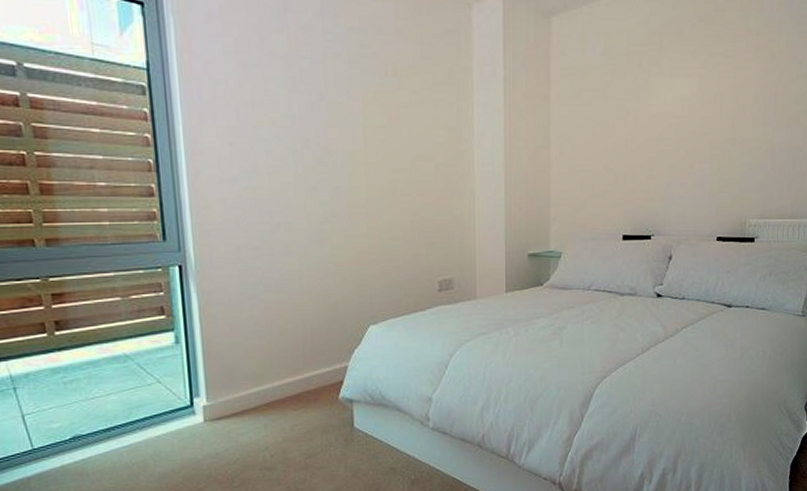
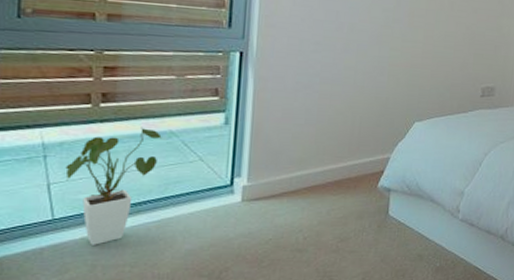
house plant: none [35,352,118,473] -> present [65,127,162,245]

